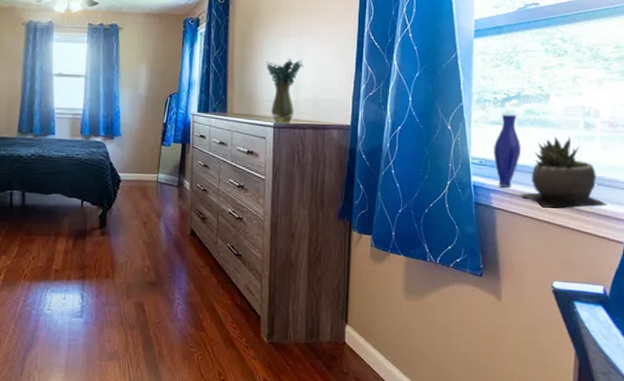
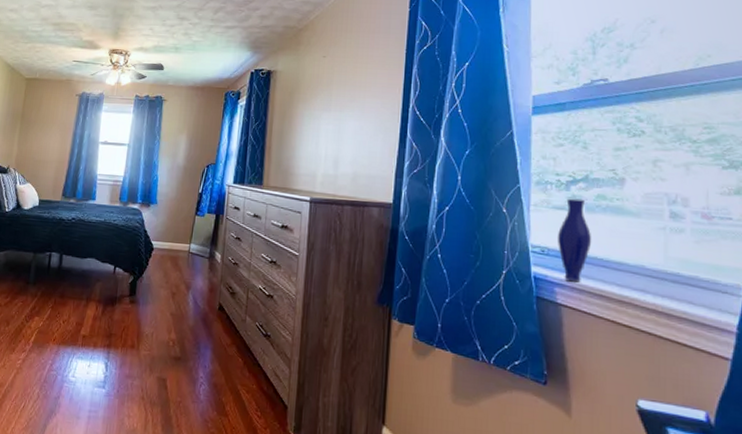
vase: present [267,58,304,124] -> none [305,132,344,200]
succulent plant: present [519,136,607,209] -> none [591,226,705,311]

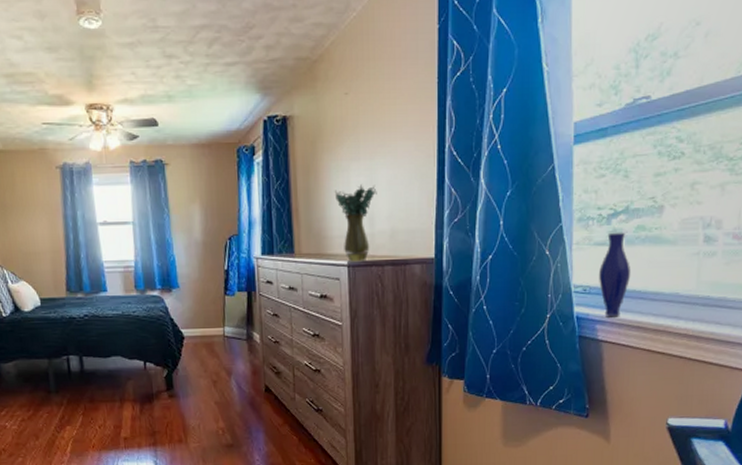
vase: none [305,132,344,200] -> present [335,185,377,262]

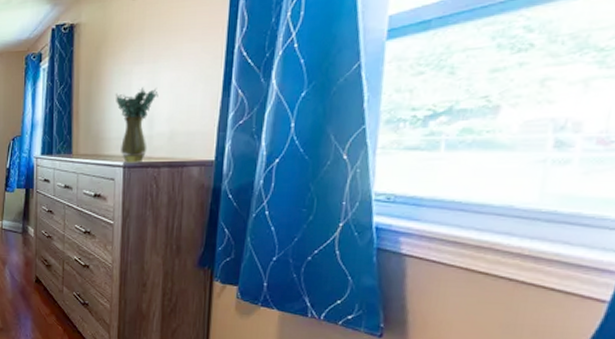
vase: present [599,232,631,316] -> none [407,135,451,228]

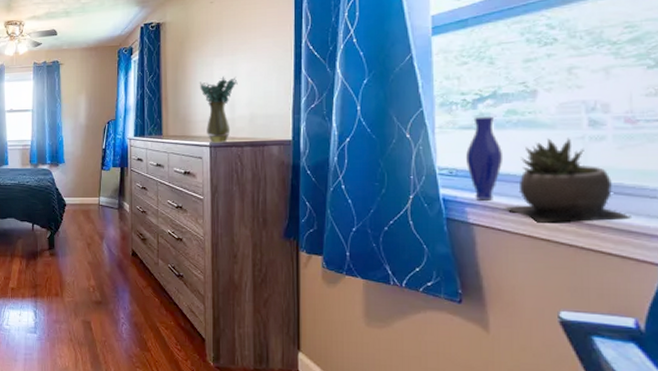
vase: none [407,135,451,228] -> present [466,116,504,199]
succulent plant: none [443,161,584,256] -> present [504,138,631,224]

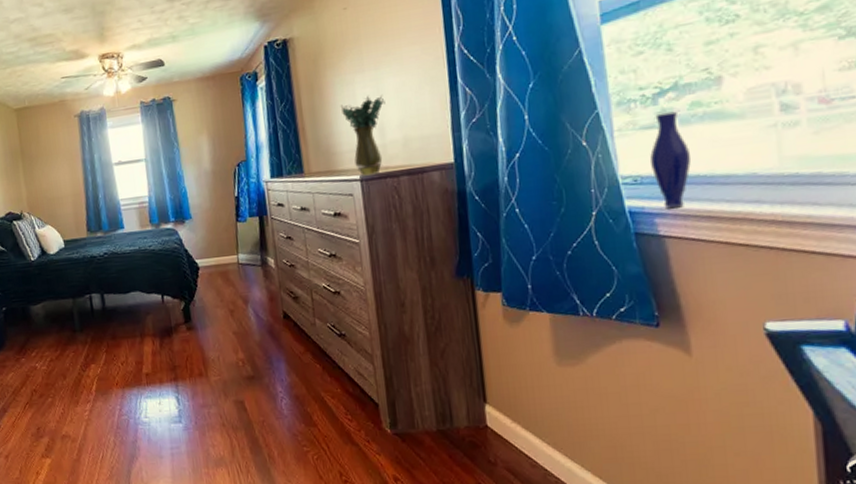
succulent plant: present [504,138,631,224] -> none [697,127,833,228]

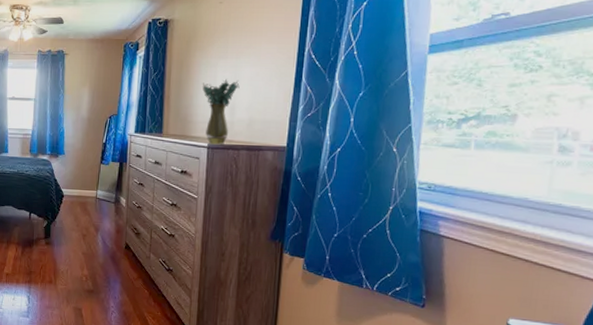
vase: present [650,111,692,208] -> none [444,136,479,214]

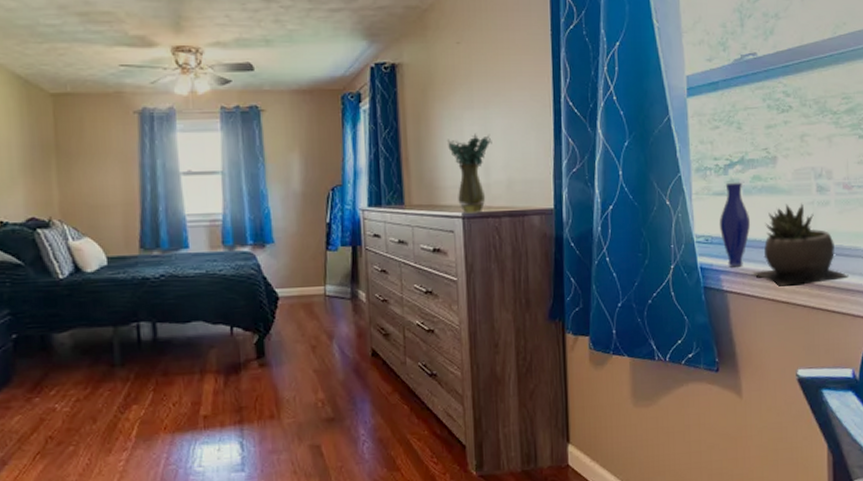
vase: none [444,136,479,214] -> present [720,182,751,266]
succulent plant: none [473,161,583,240] -> present [752,203,849,288]

